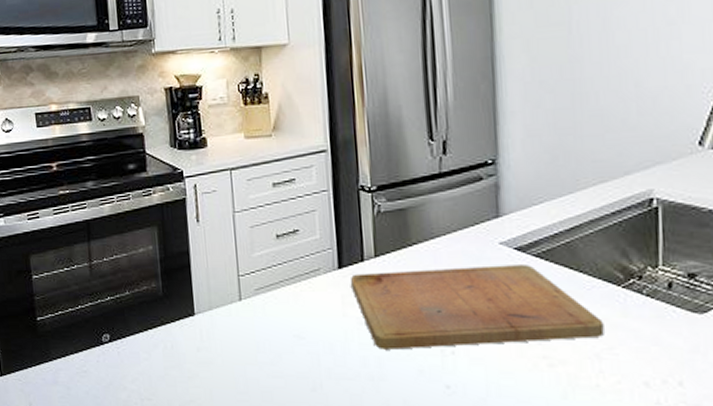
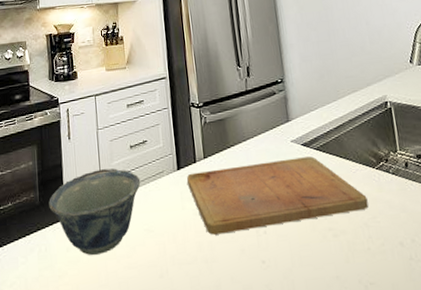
bowl: none [174,261,290,359] -> present [49,168,141,256]

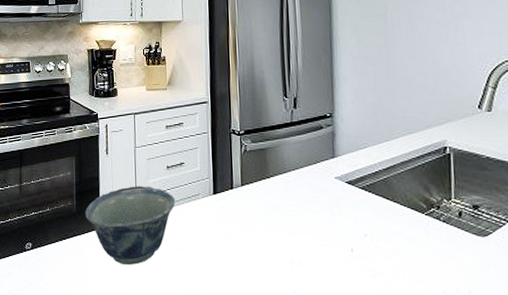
cutting board: present [187,156,369,235] -> none [223,195,413,261]

